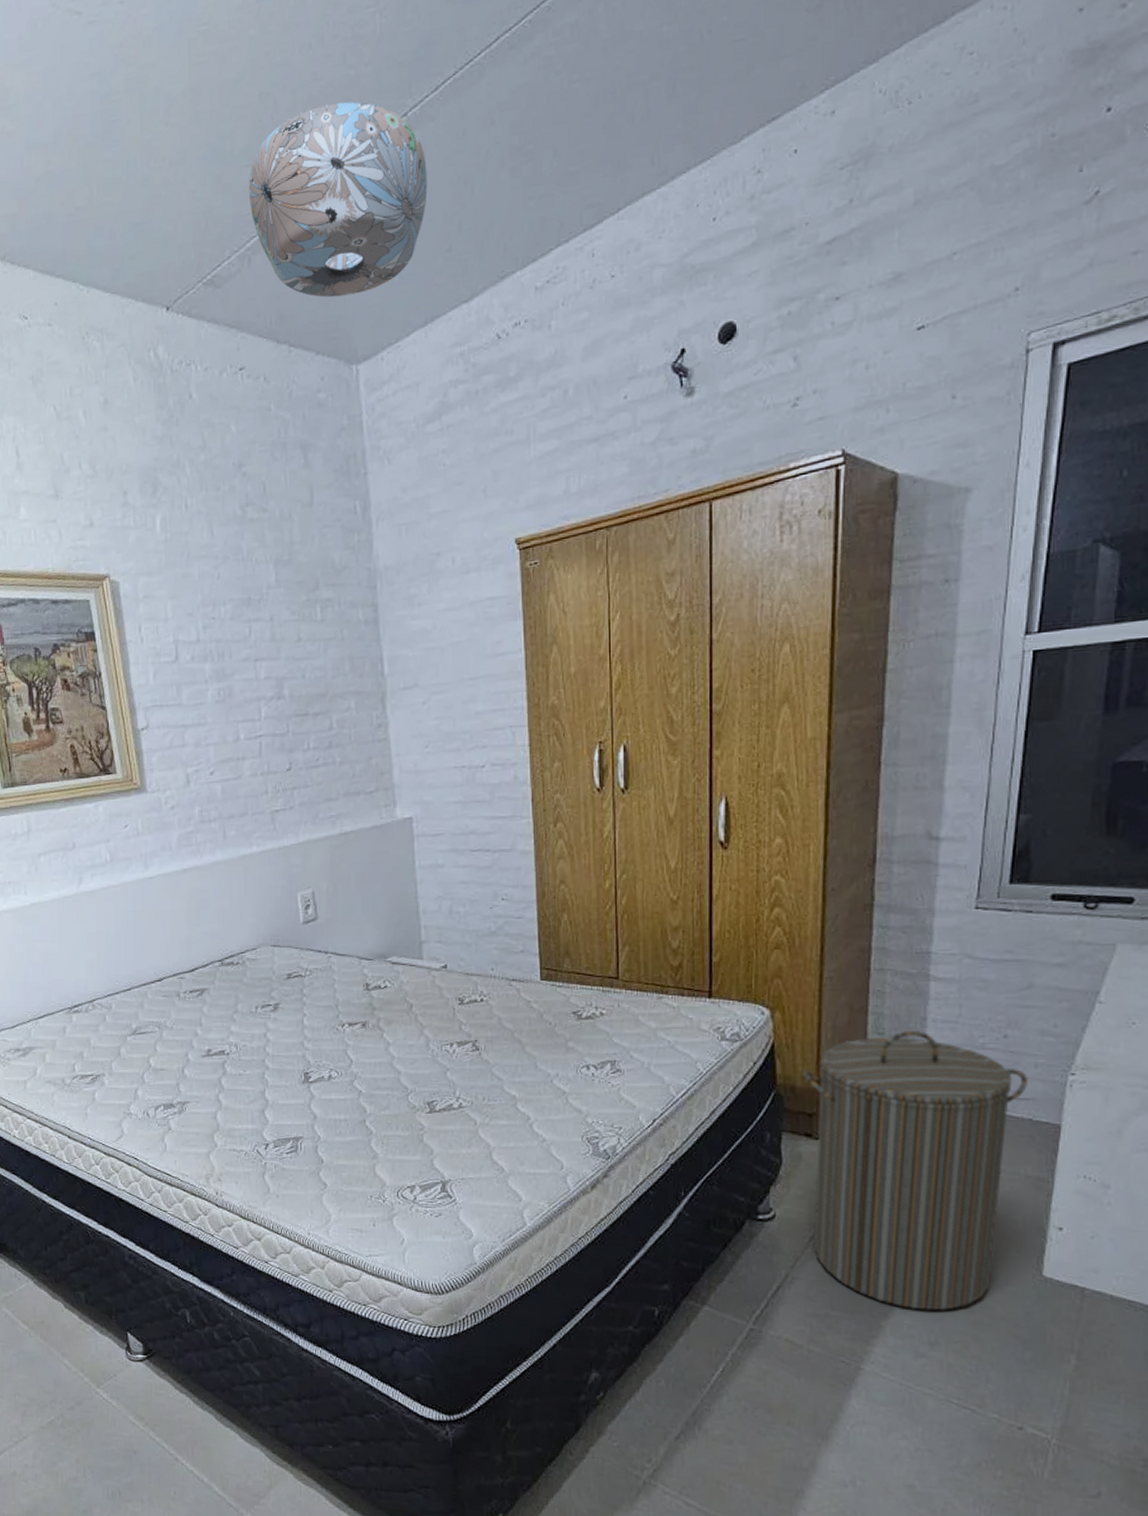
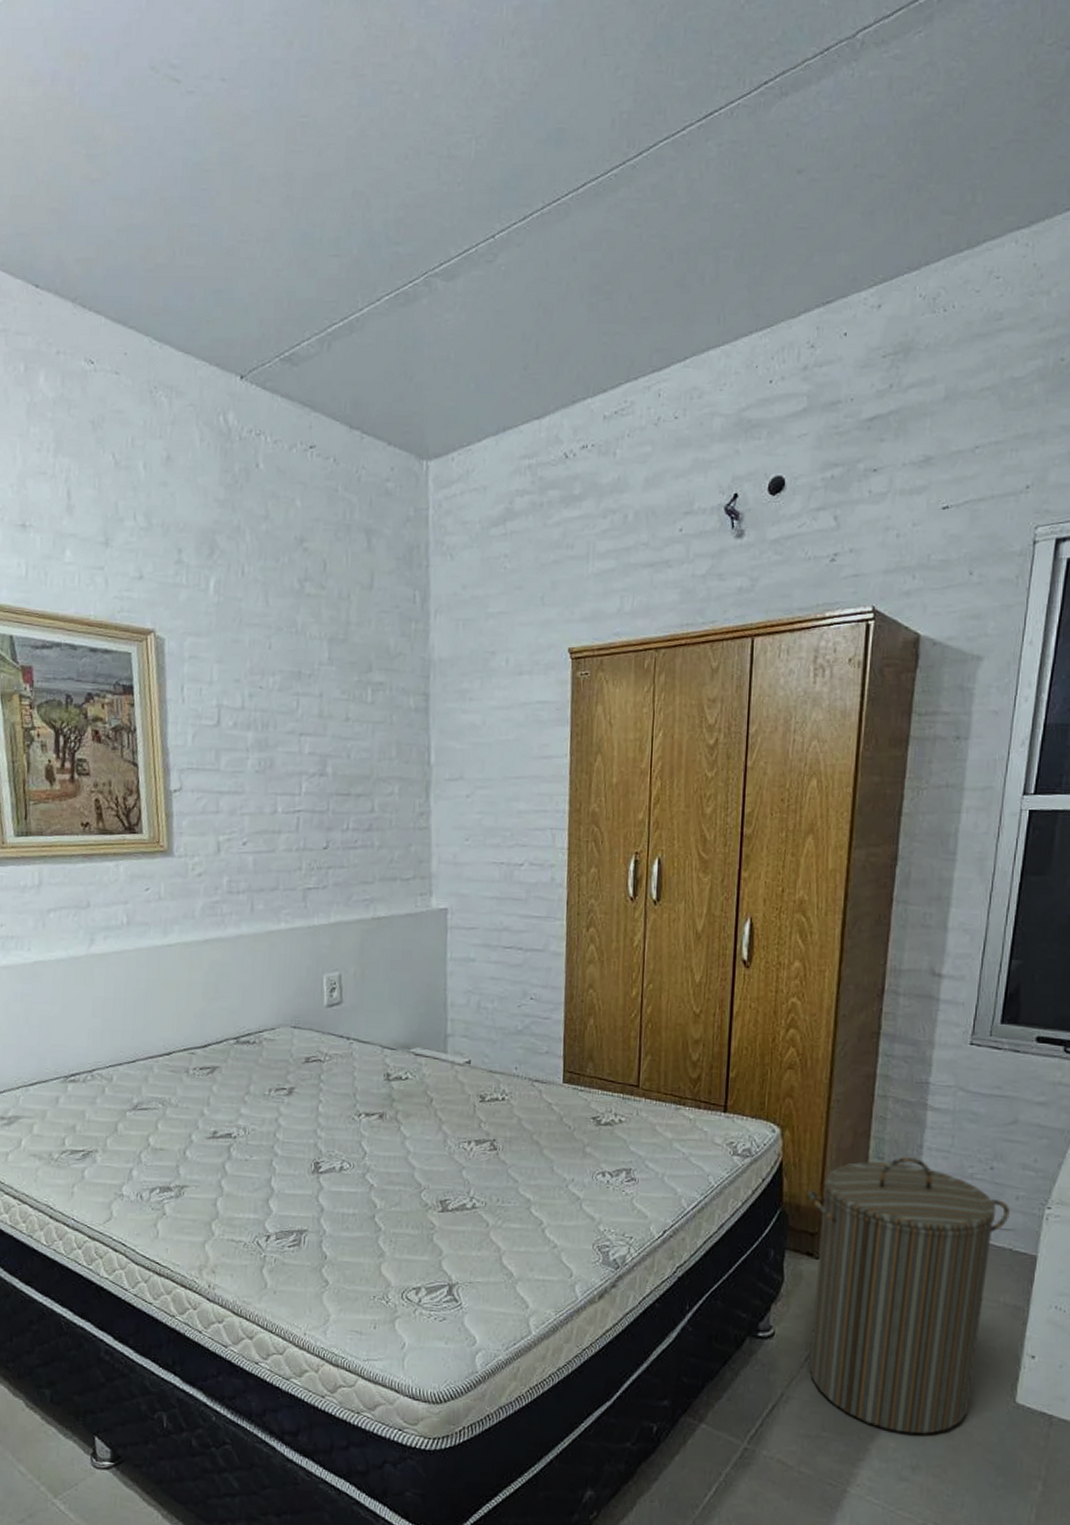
ceiling light: present [248,101,427,298] -> none [334,213,510,394]

